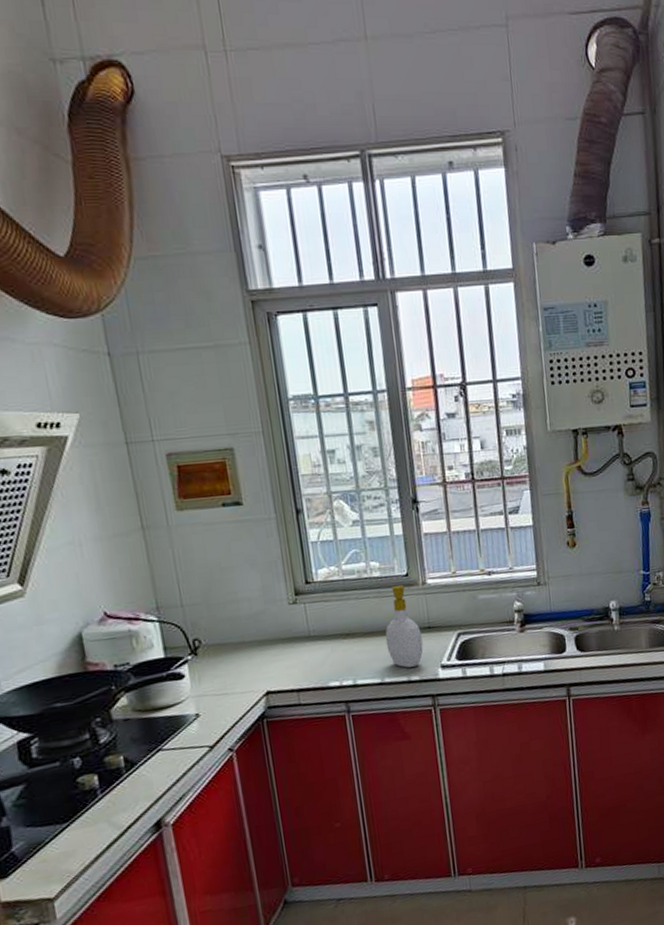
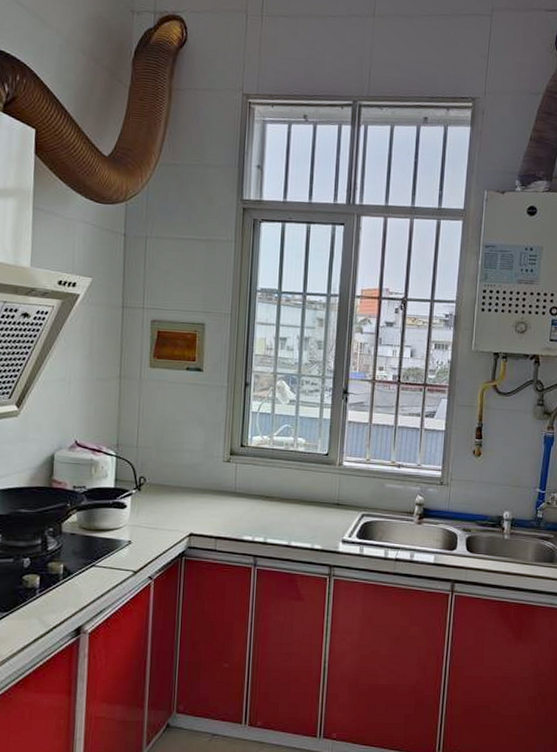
soap bottle: present [385,585,423,668] -> none [298,463,330,536]

